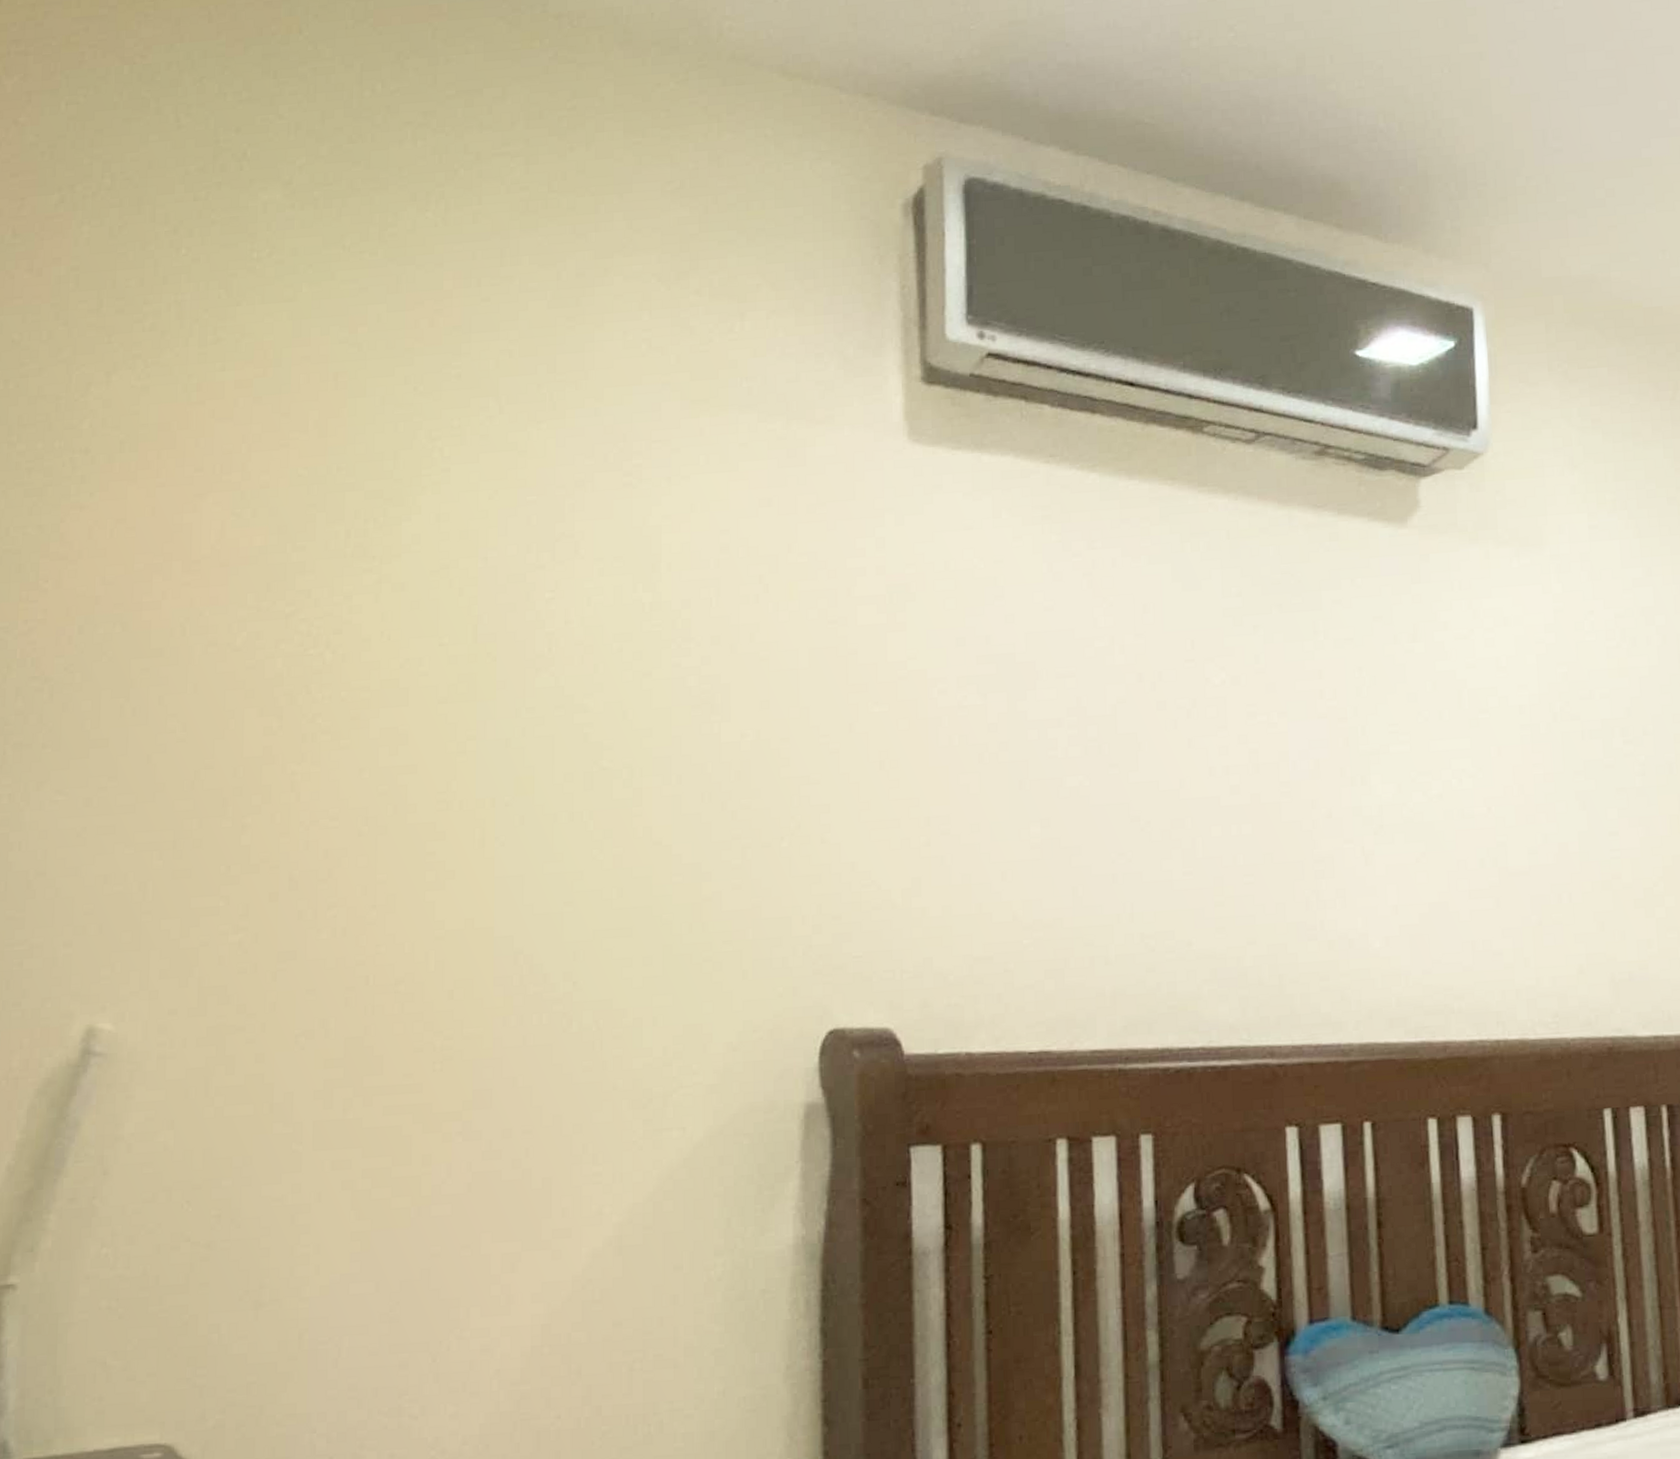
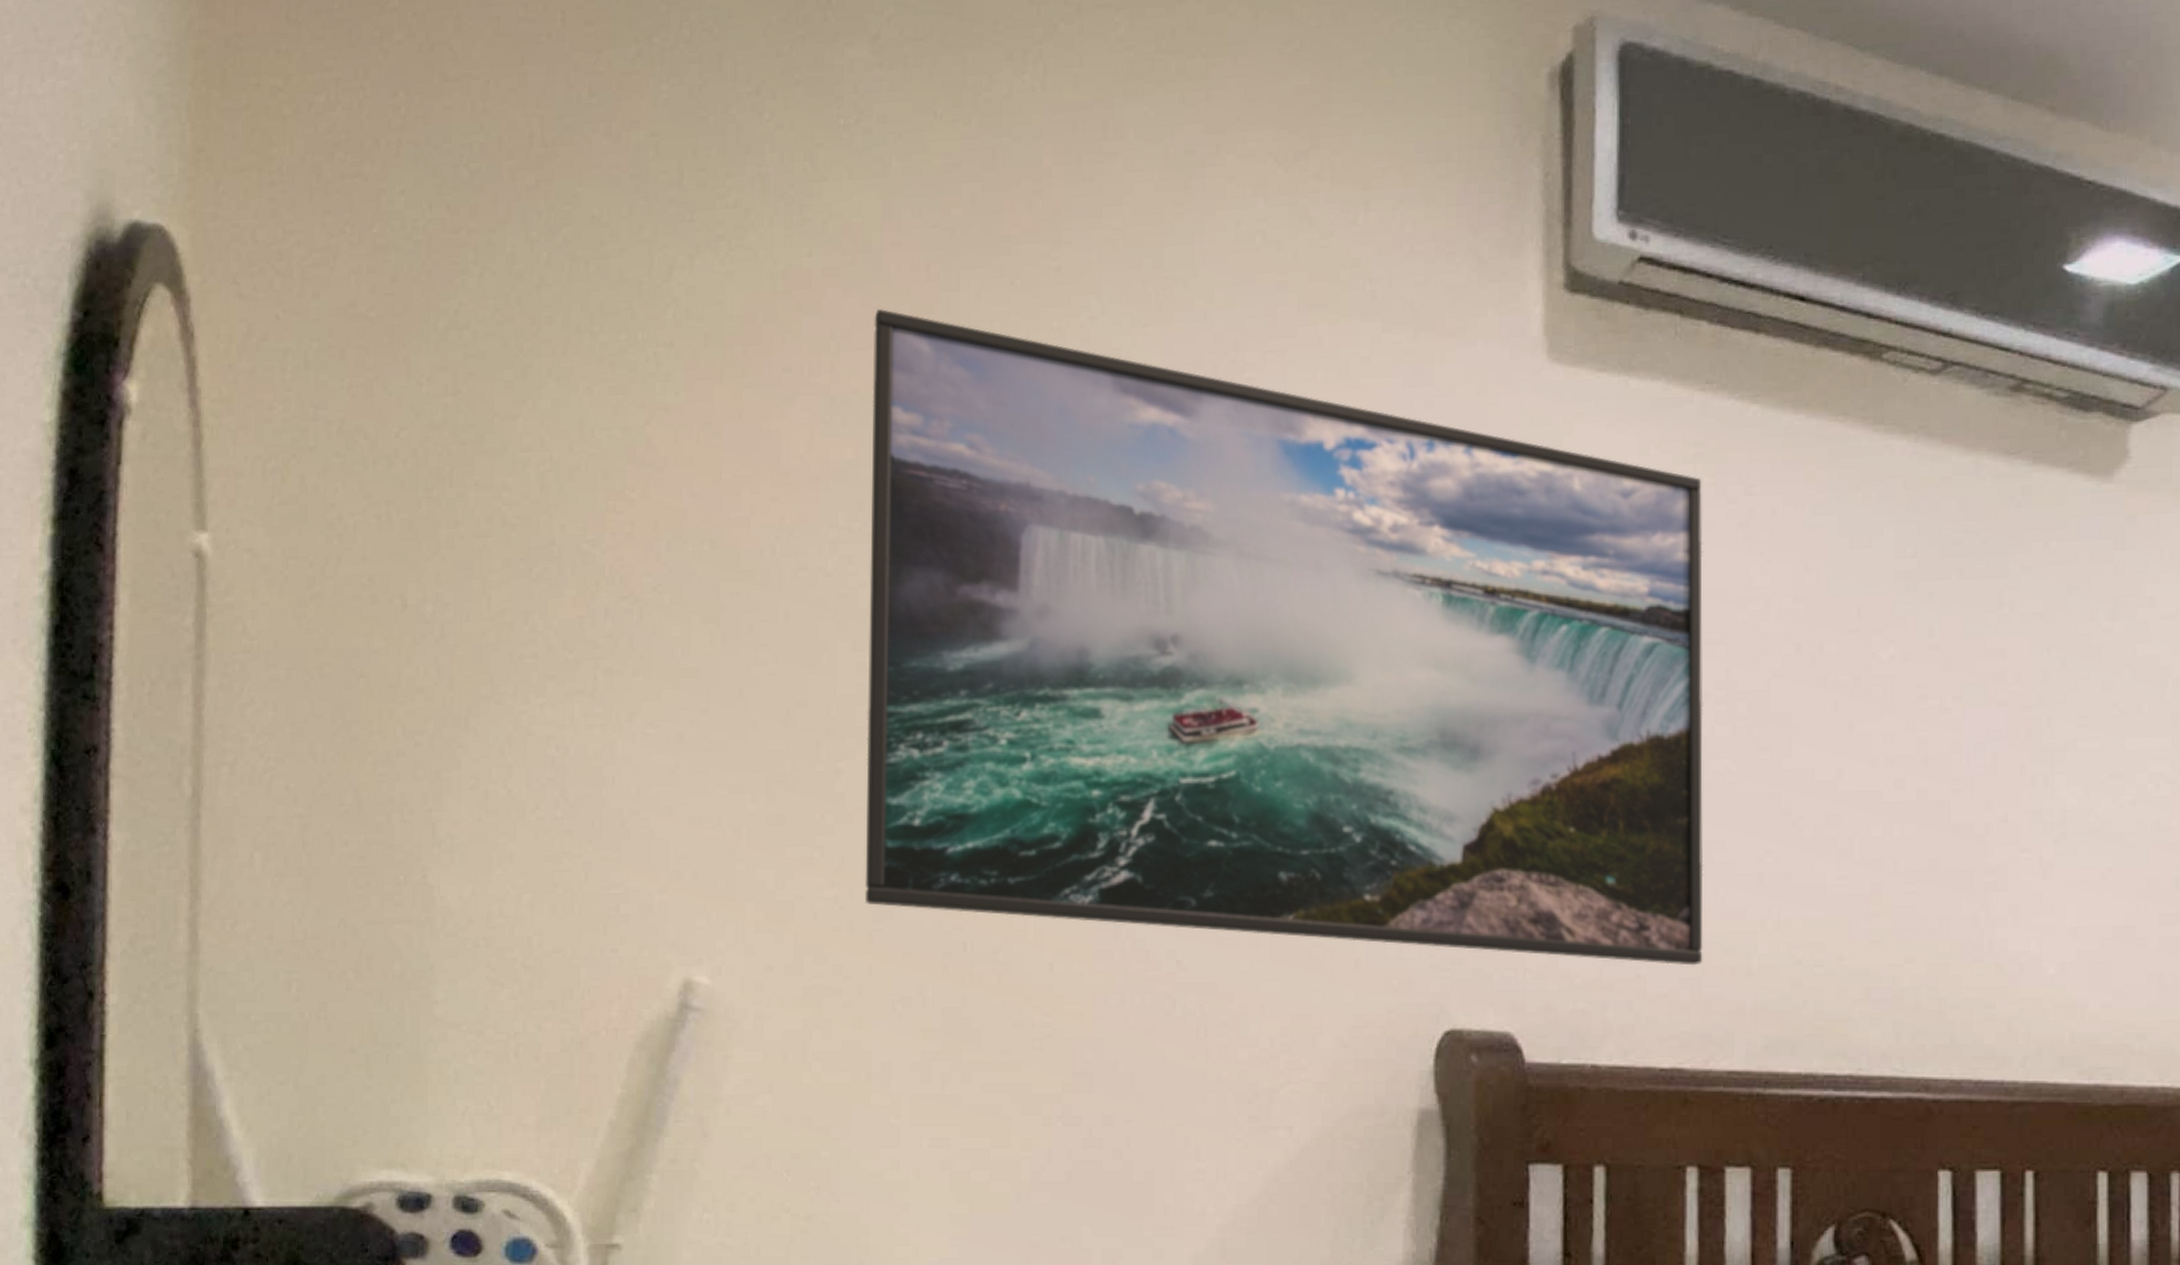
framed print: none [269,414,1065,959] -> present [865,309,1704,966]

